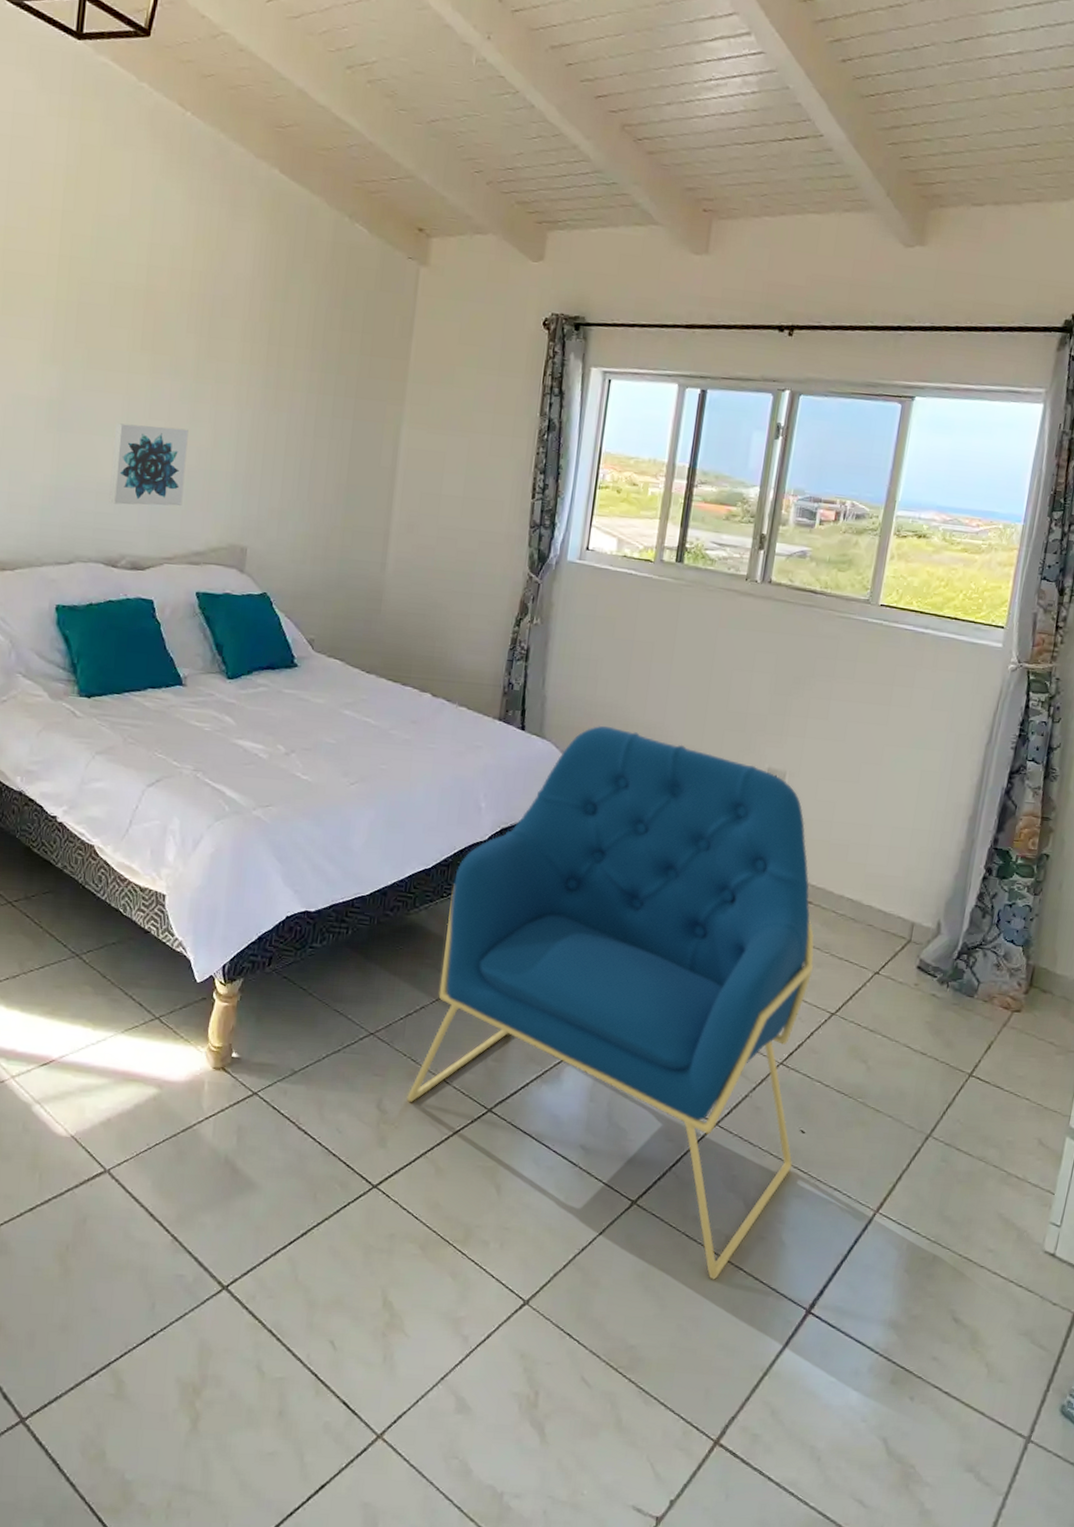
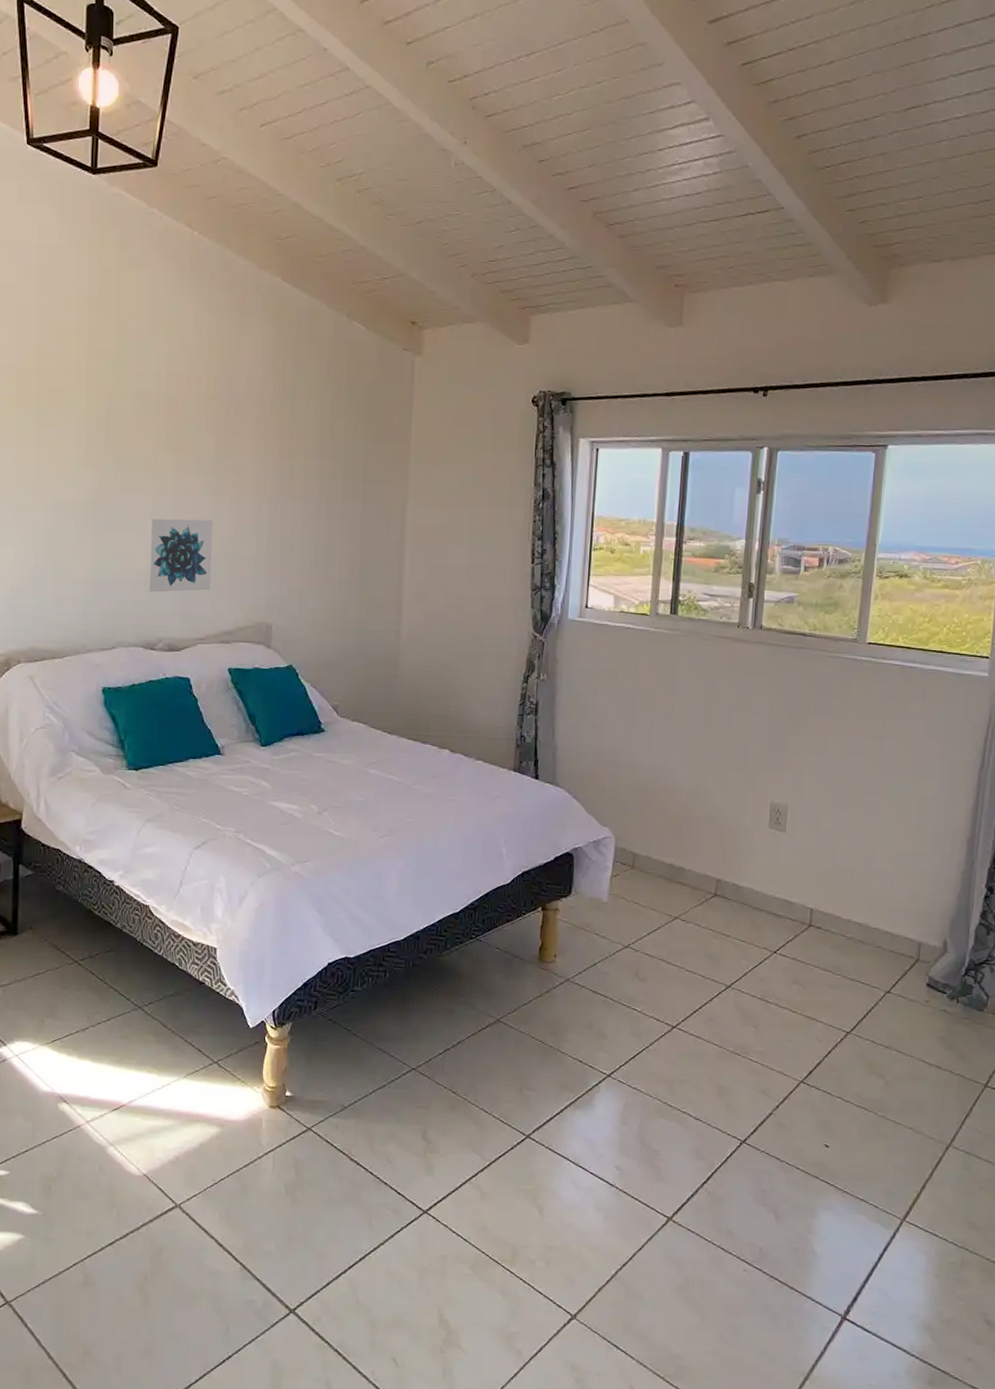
armchair: present [406,725,814,1280] -> none [450,770,827,1290]

